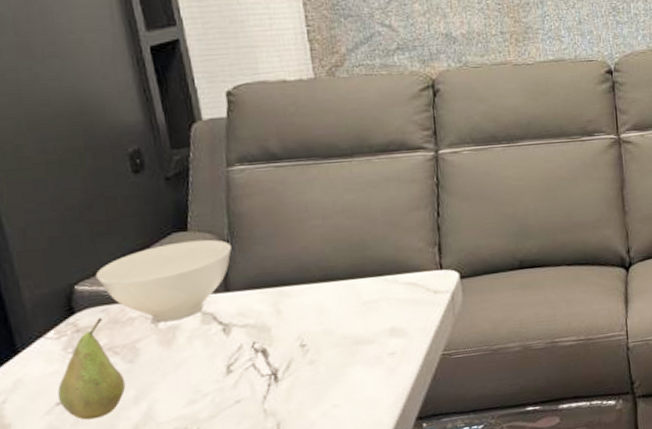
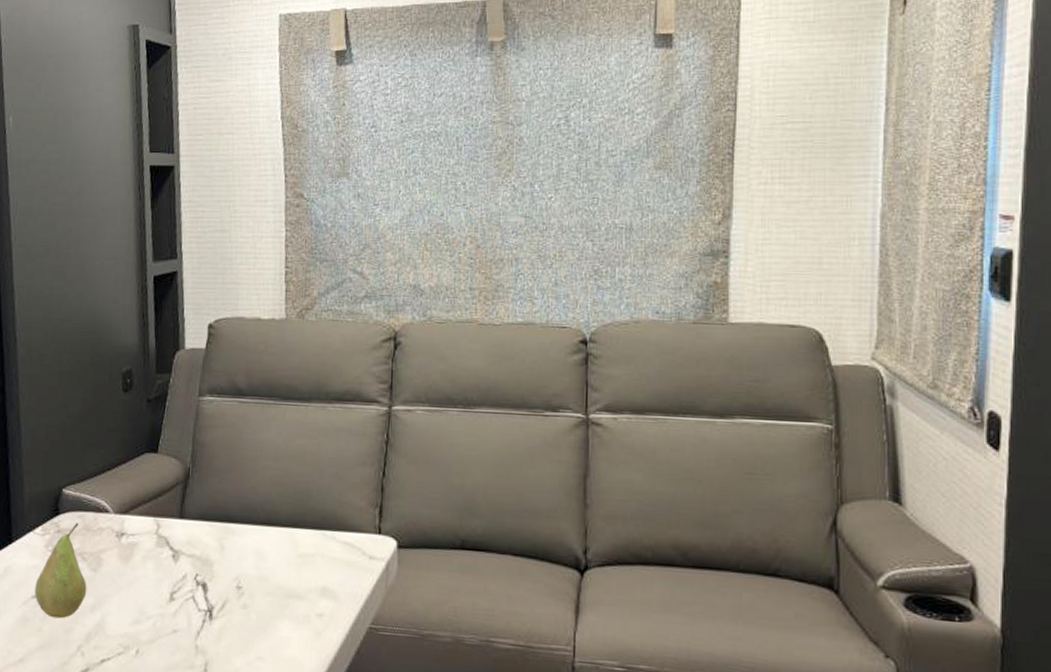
bowl: present [95,239,232,323] -> none [80,462,191,539]

